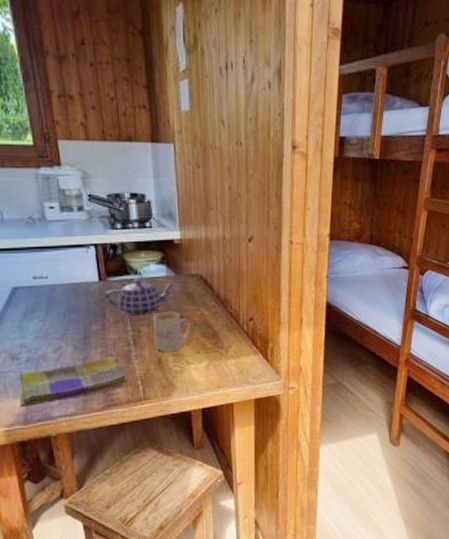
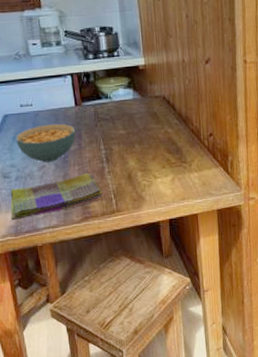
cereal bowl: none [27,300,99,344] -> present [16,123,76,163]
teapot: present [105,278,176,316] -> none [80,102,142,136]
mug: present [152,311,192,351] -> none [122,130,158,167]

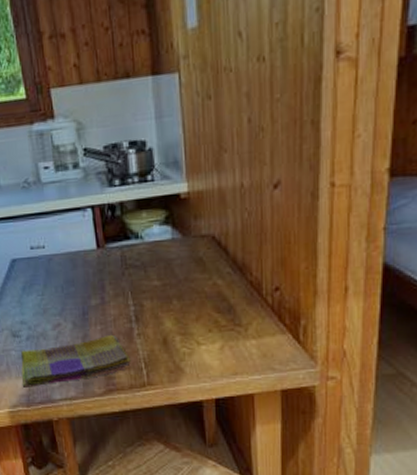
cereal bowl: present [16,123,76,163] -> none [26,271,98,320]

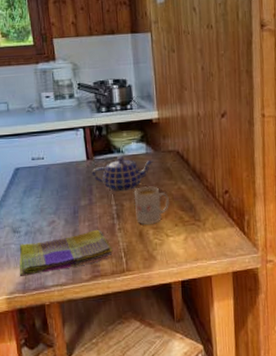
teapot: none [103,243,183,288] -> present [92,156,155,192]
mug: none [156,281,203,329] -> present [134,186,170,224]

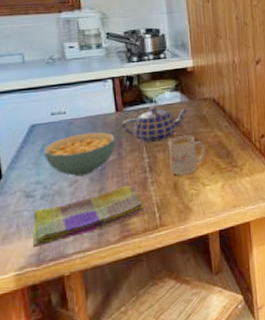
cereal bowl: none [26,177,87,218] -> present [44,132,115,177]

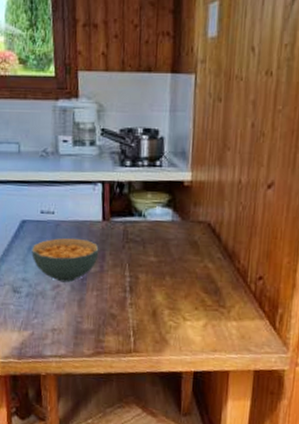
dish towel: present [32,185,146,247] -> none [16,301,122,342]
teapot: present [121,106,190,143] -> none [106,221,181,262]
mug: present [168,135,207,176] -> none [151,259,193,304]

